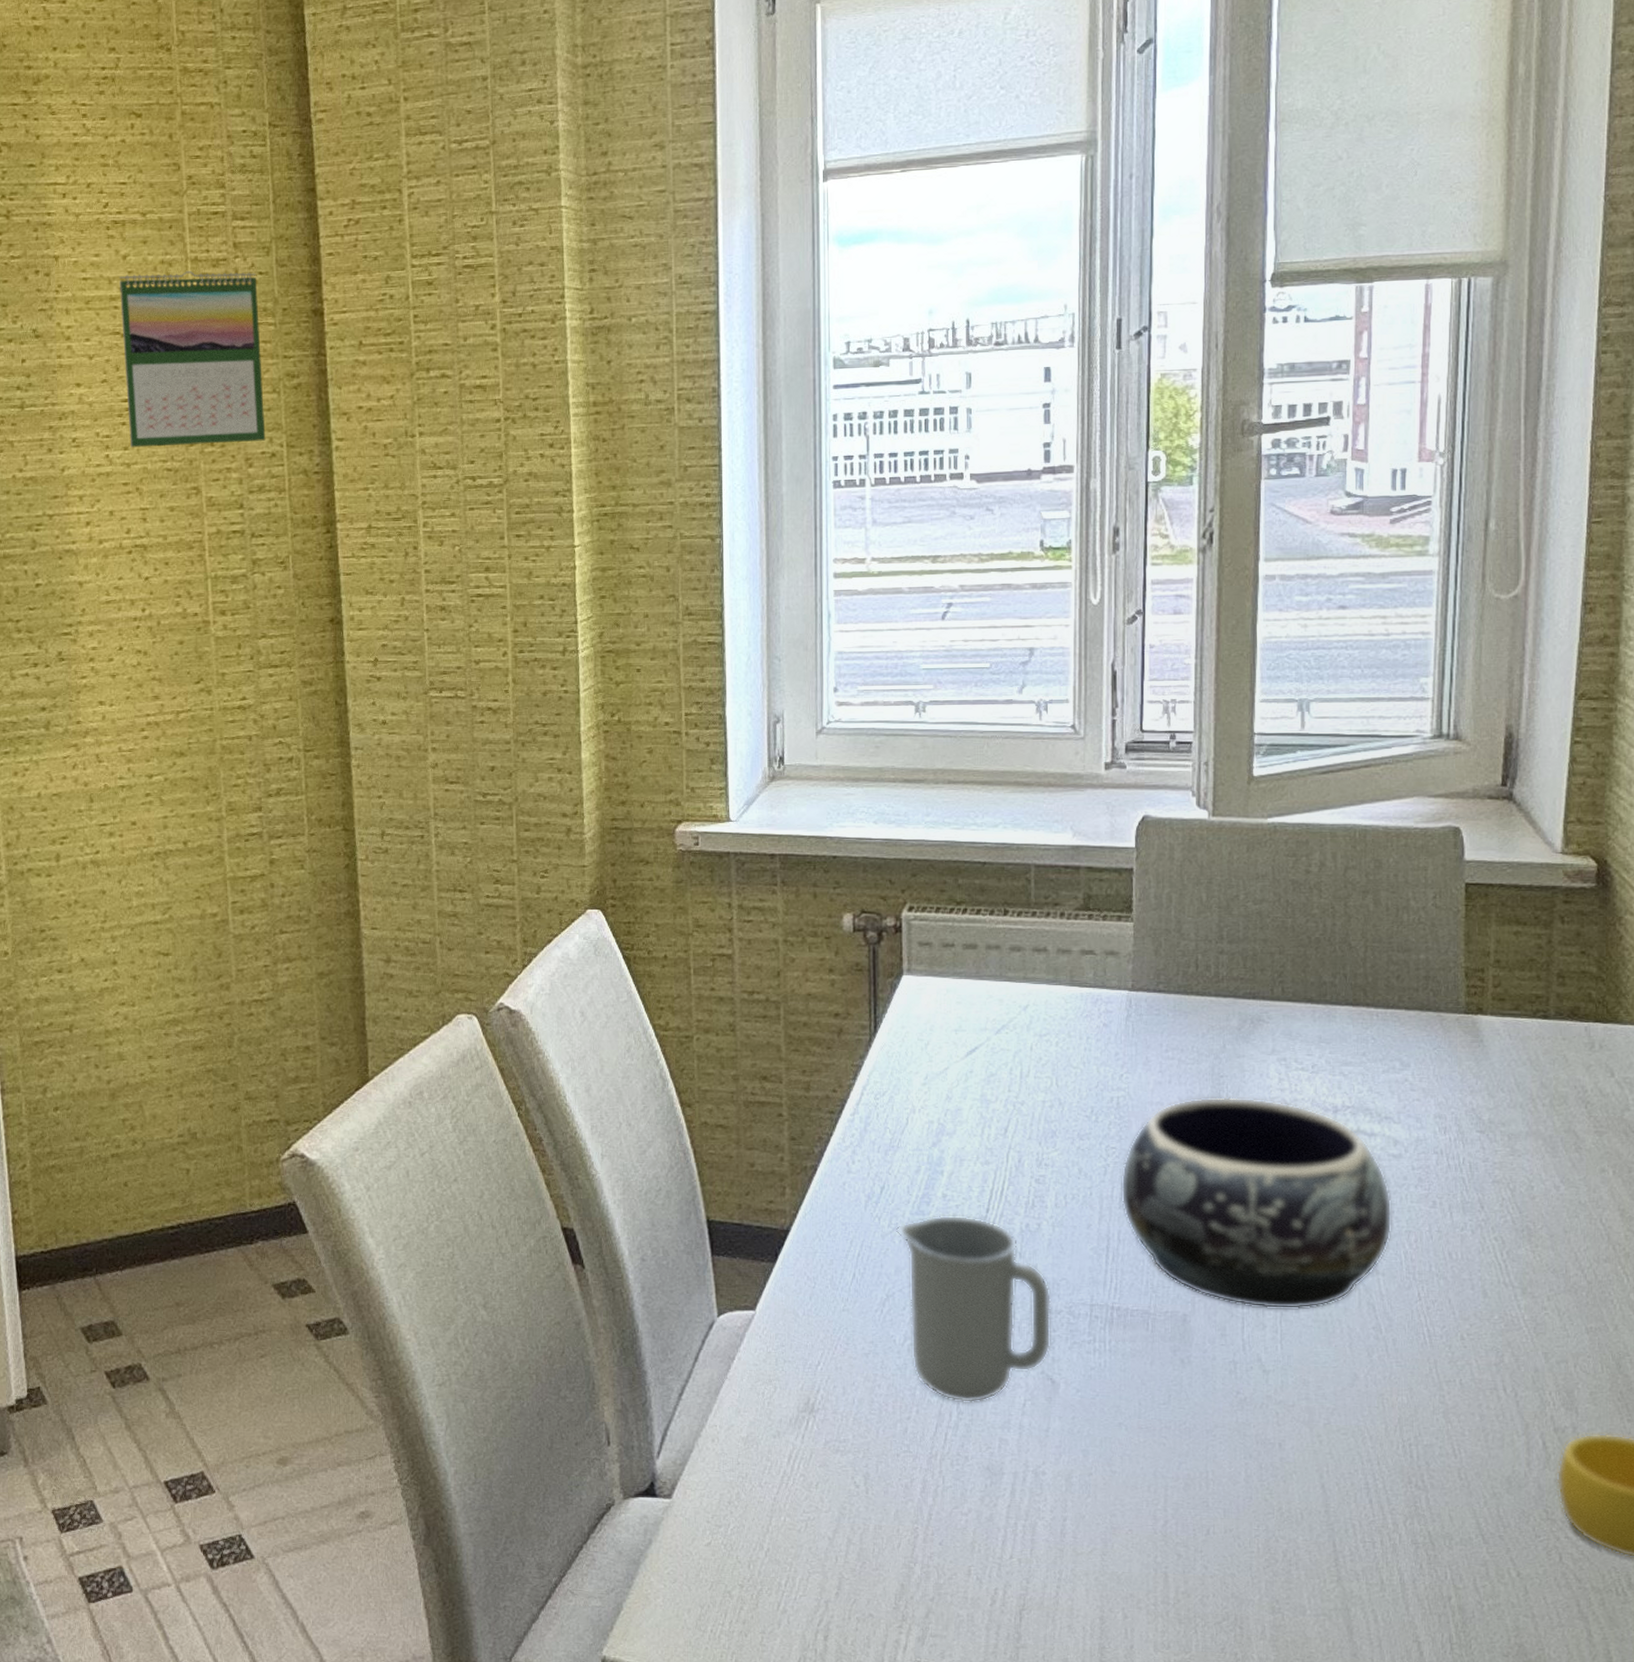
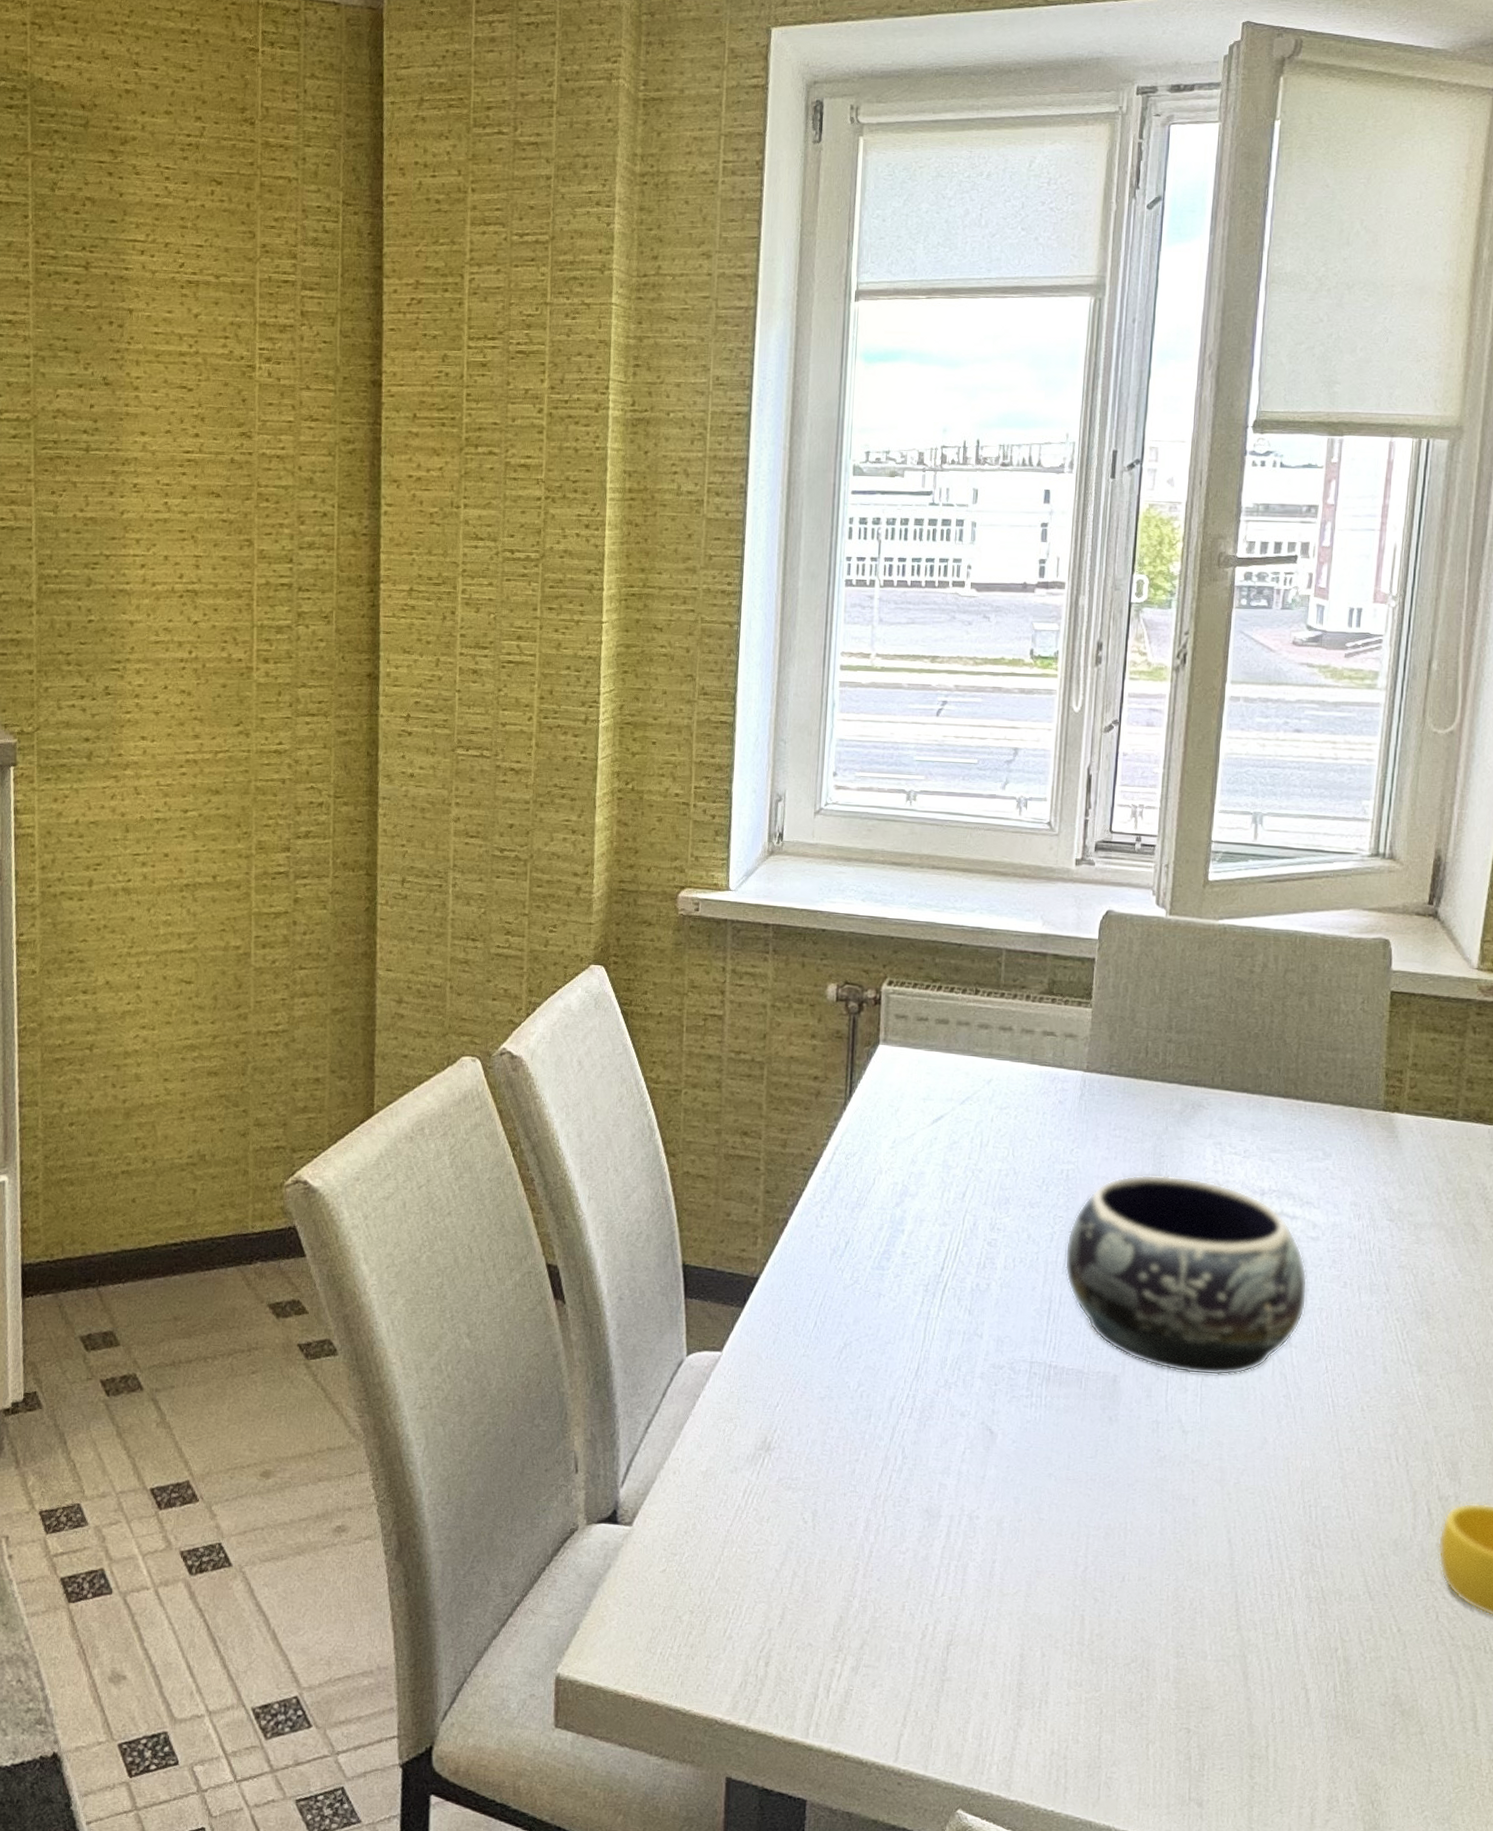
calendar: present [120,271,266,448] -> none [188,333,321,501]
cup: present [895,1215,1051,1403] -> none [856,1271,995,1449]

